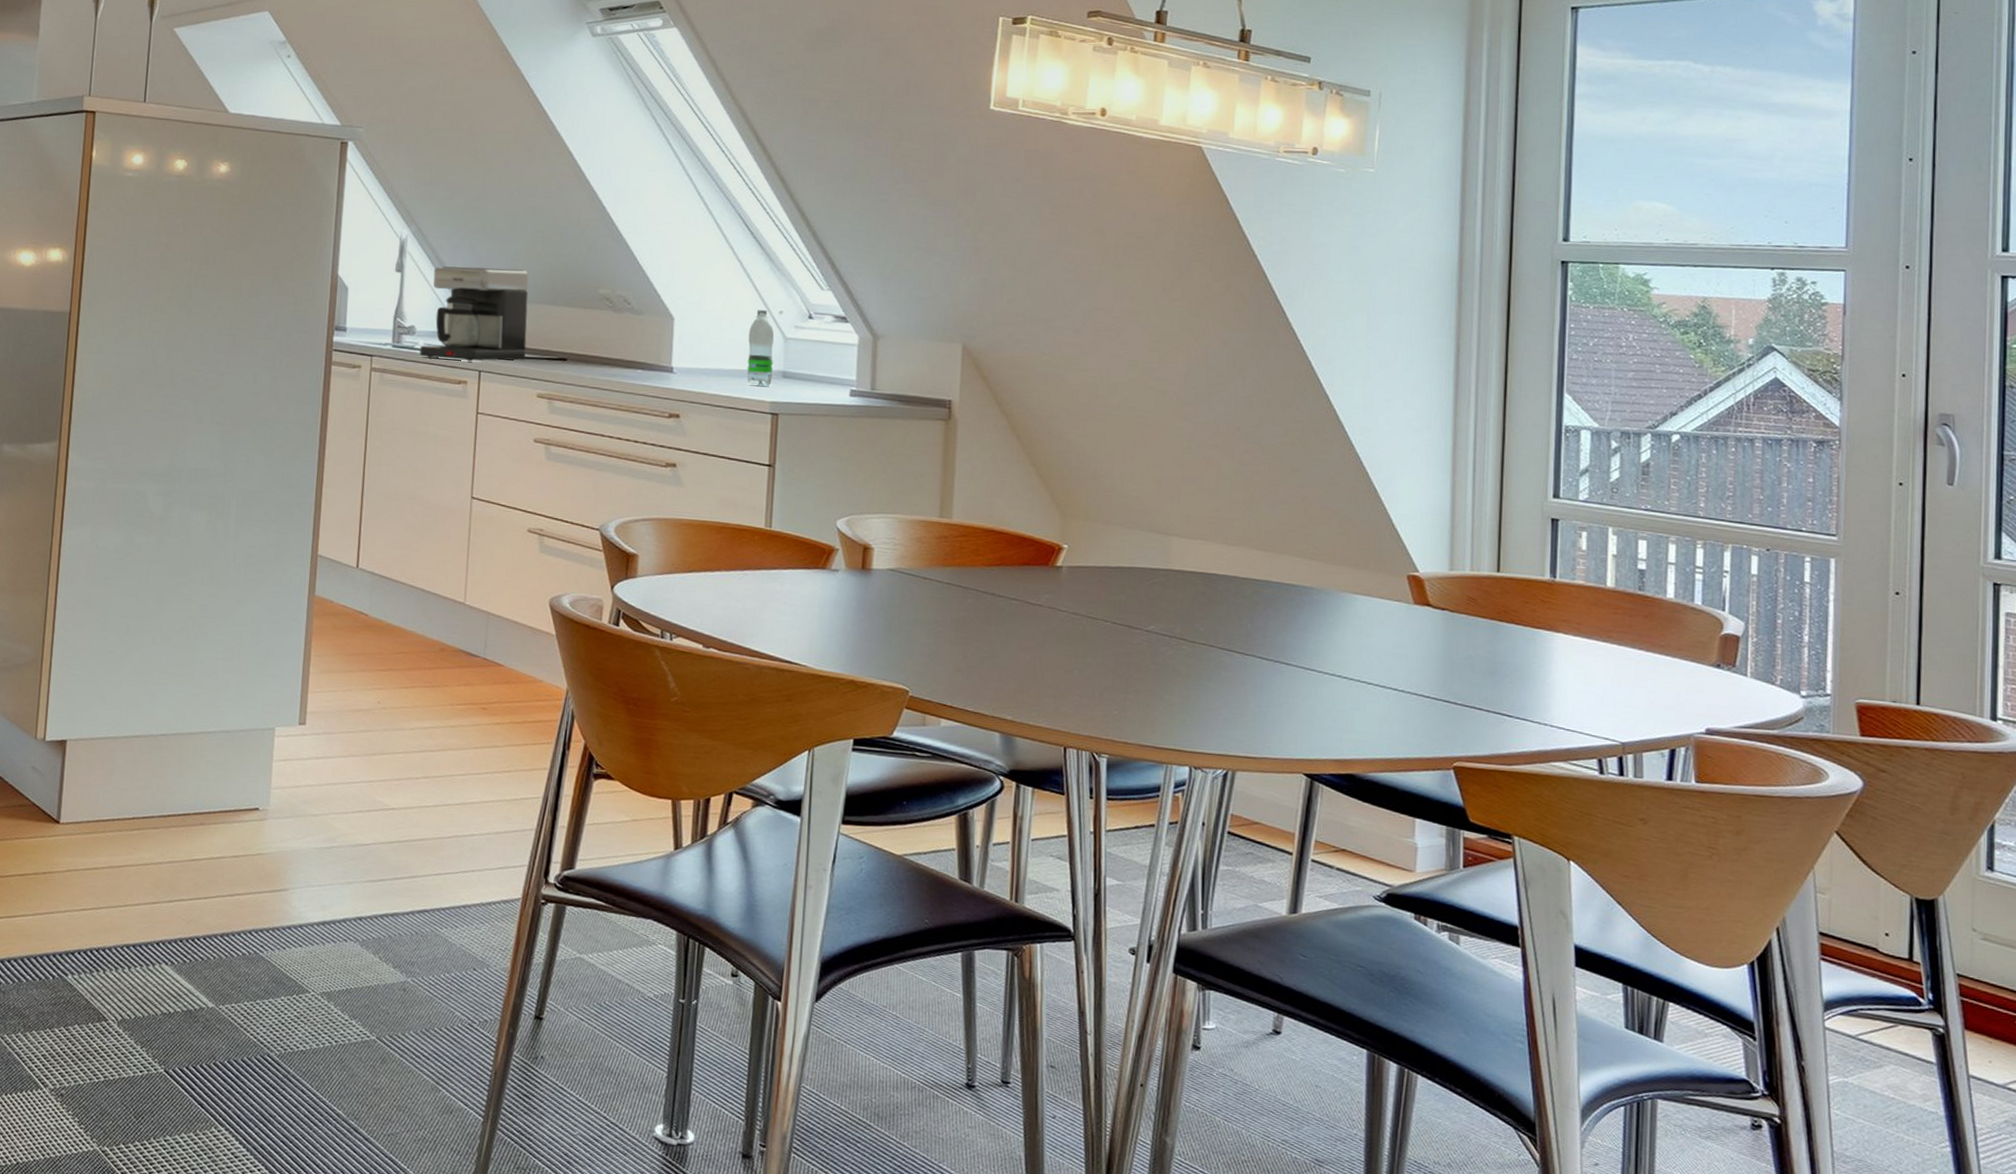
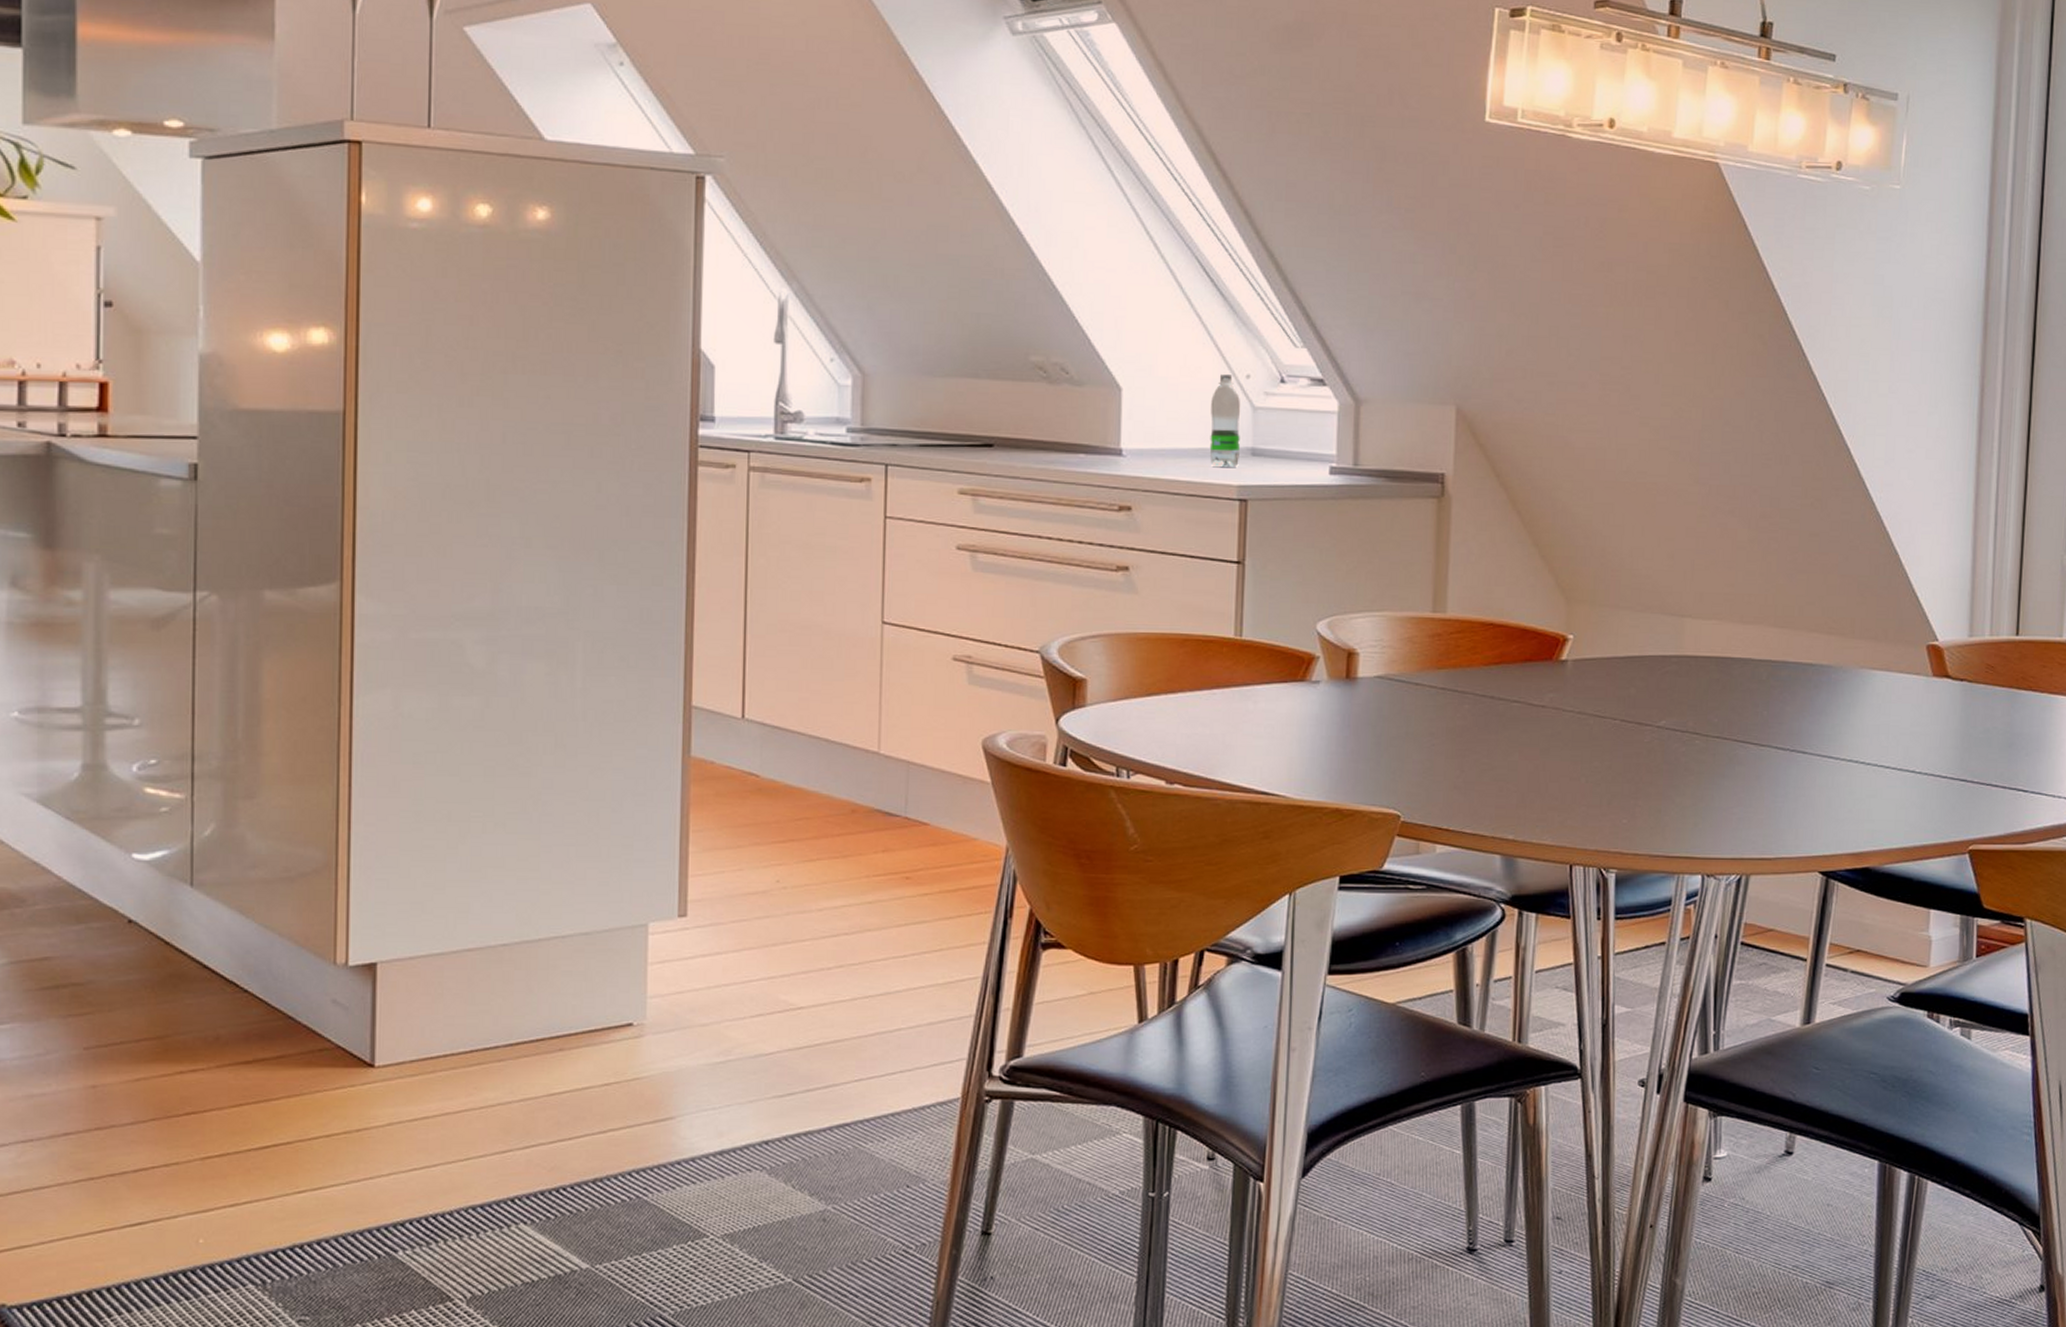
coffee maker: present [419,266,529,362] -> none [810,333,943,454]

